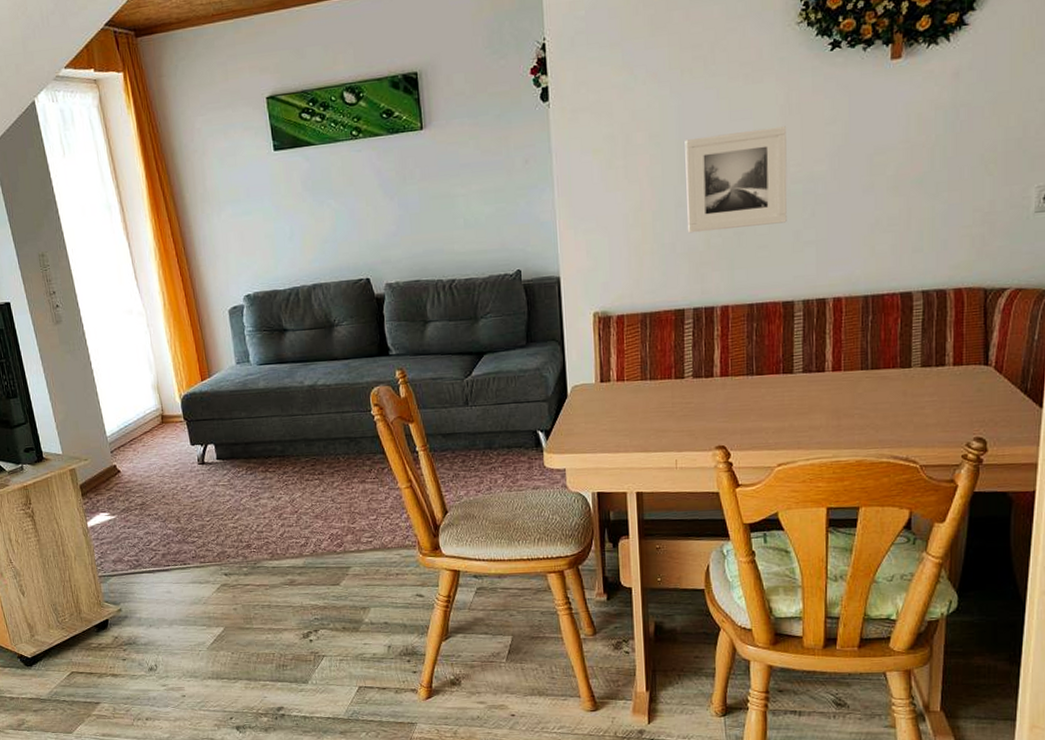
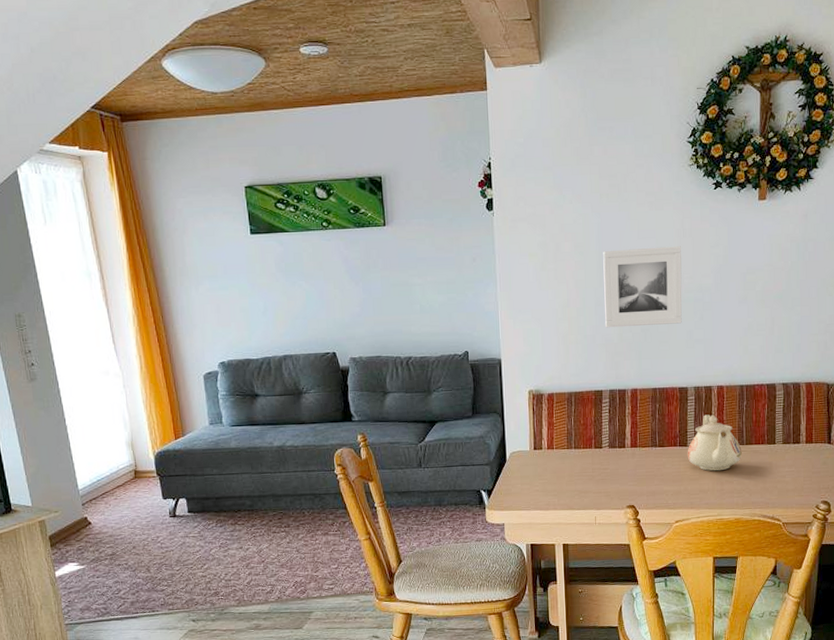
teapot: none [793,333,866,403] -> present [687,414,742,471]

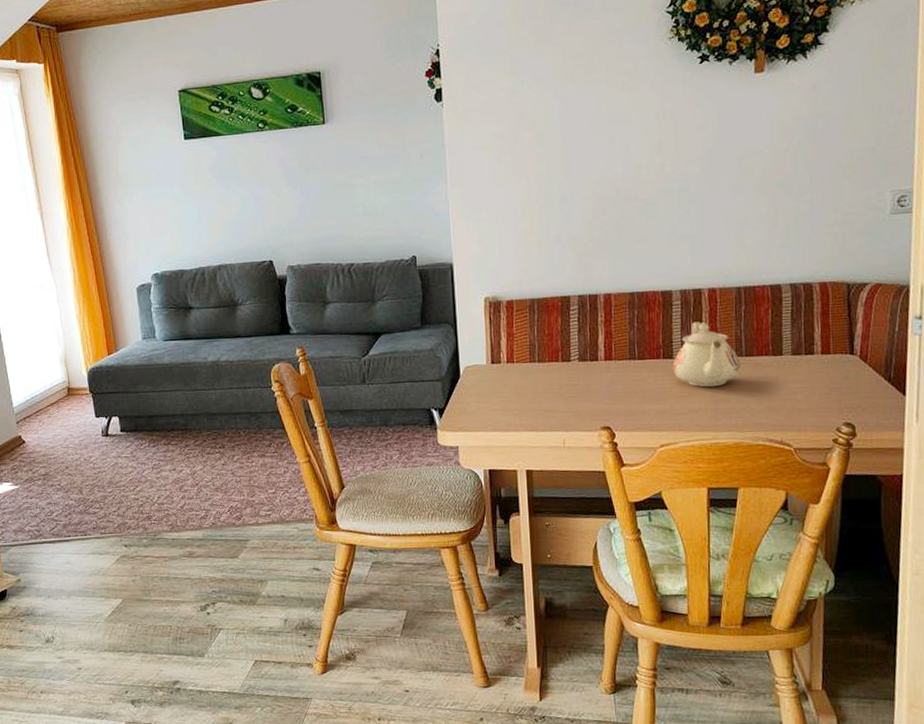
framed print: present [603,246,682,328] -> none [568,130,664,226]

